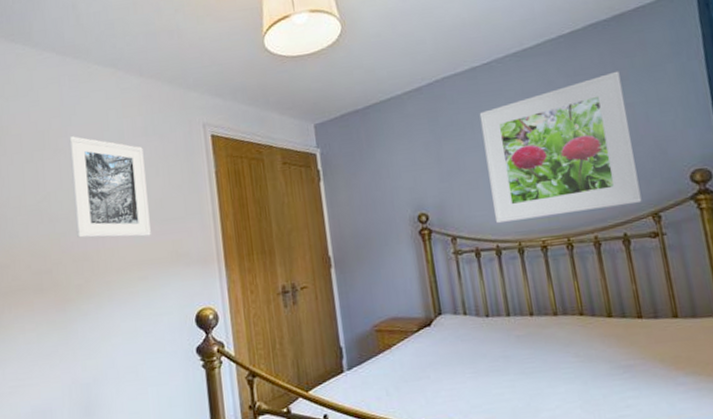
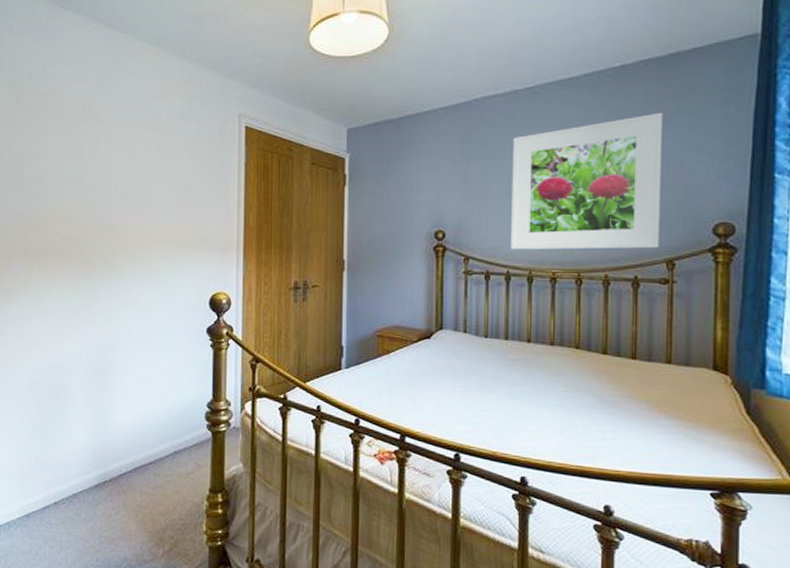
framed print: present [68,136,151,238] -> none [106,111,178,217]

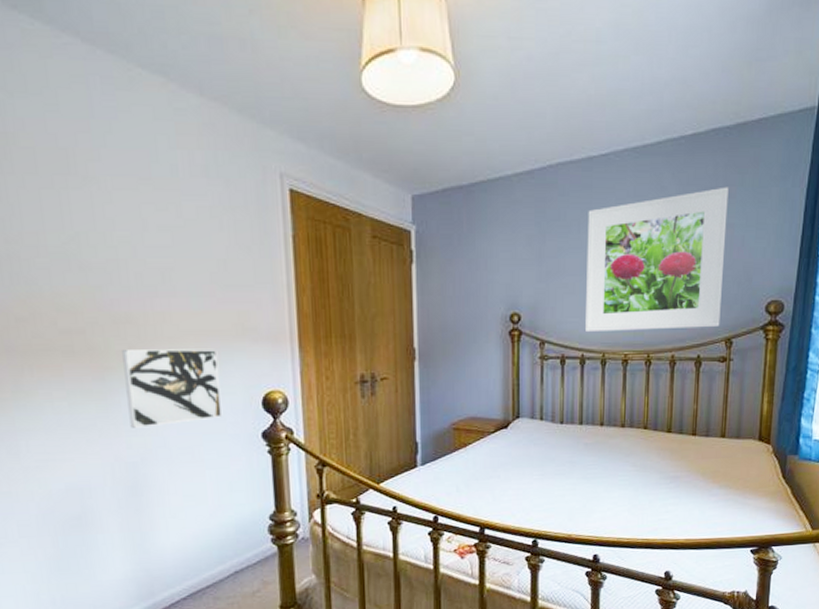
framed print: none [104,254,177,318] -> present [122,349,223,428]

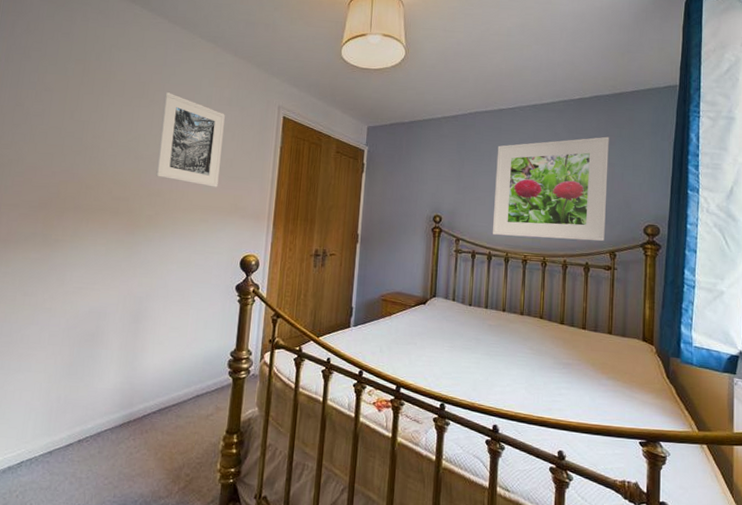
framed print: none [102,162,212,303] -> present [156,92,225,187]
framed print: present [122,349,223,428] -> none [144,215,215,272]

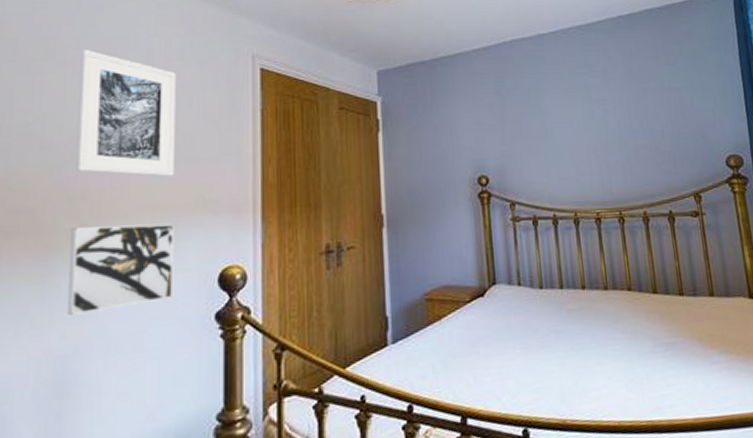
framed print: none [144,215,215,272] -> present [67,224,175,315]
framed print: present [492,136,609,241] -> none [543,56,686,193]

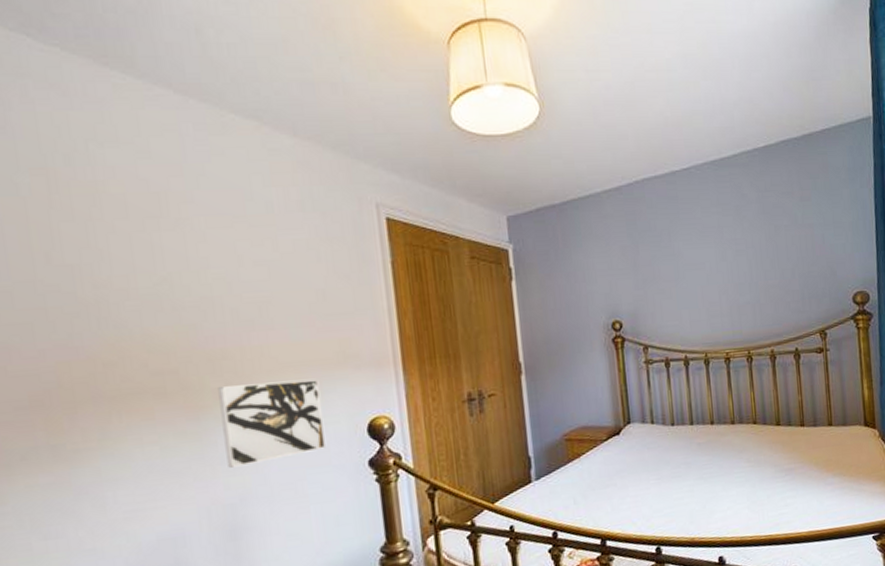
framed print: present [76,50,176,177] -> none [195,203,311,334]

